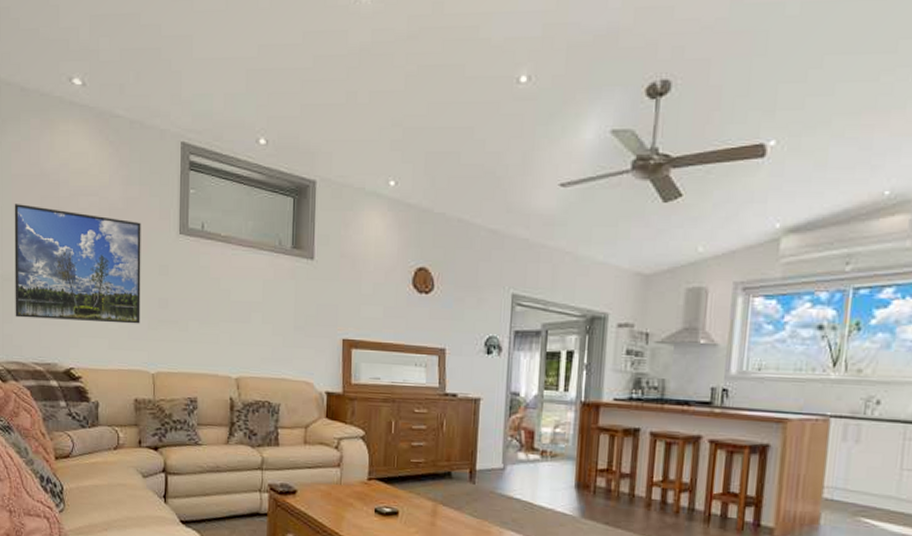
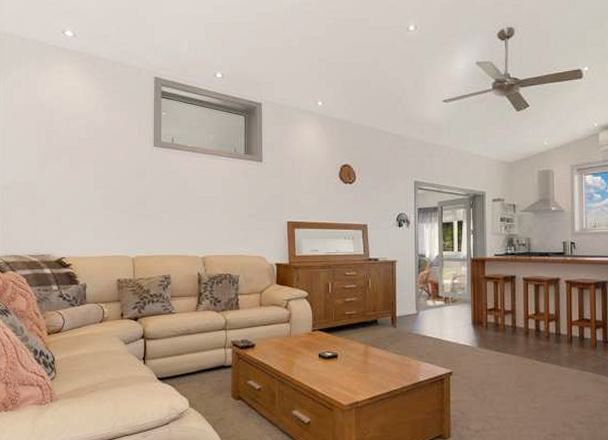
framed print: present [14,204,141,324] -> none [14,128,122,219]

